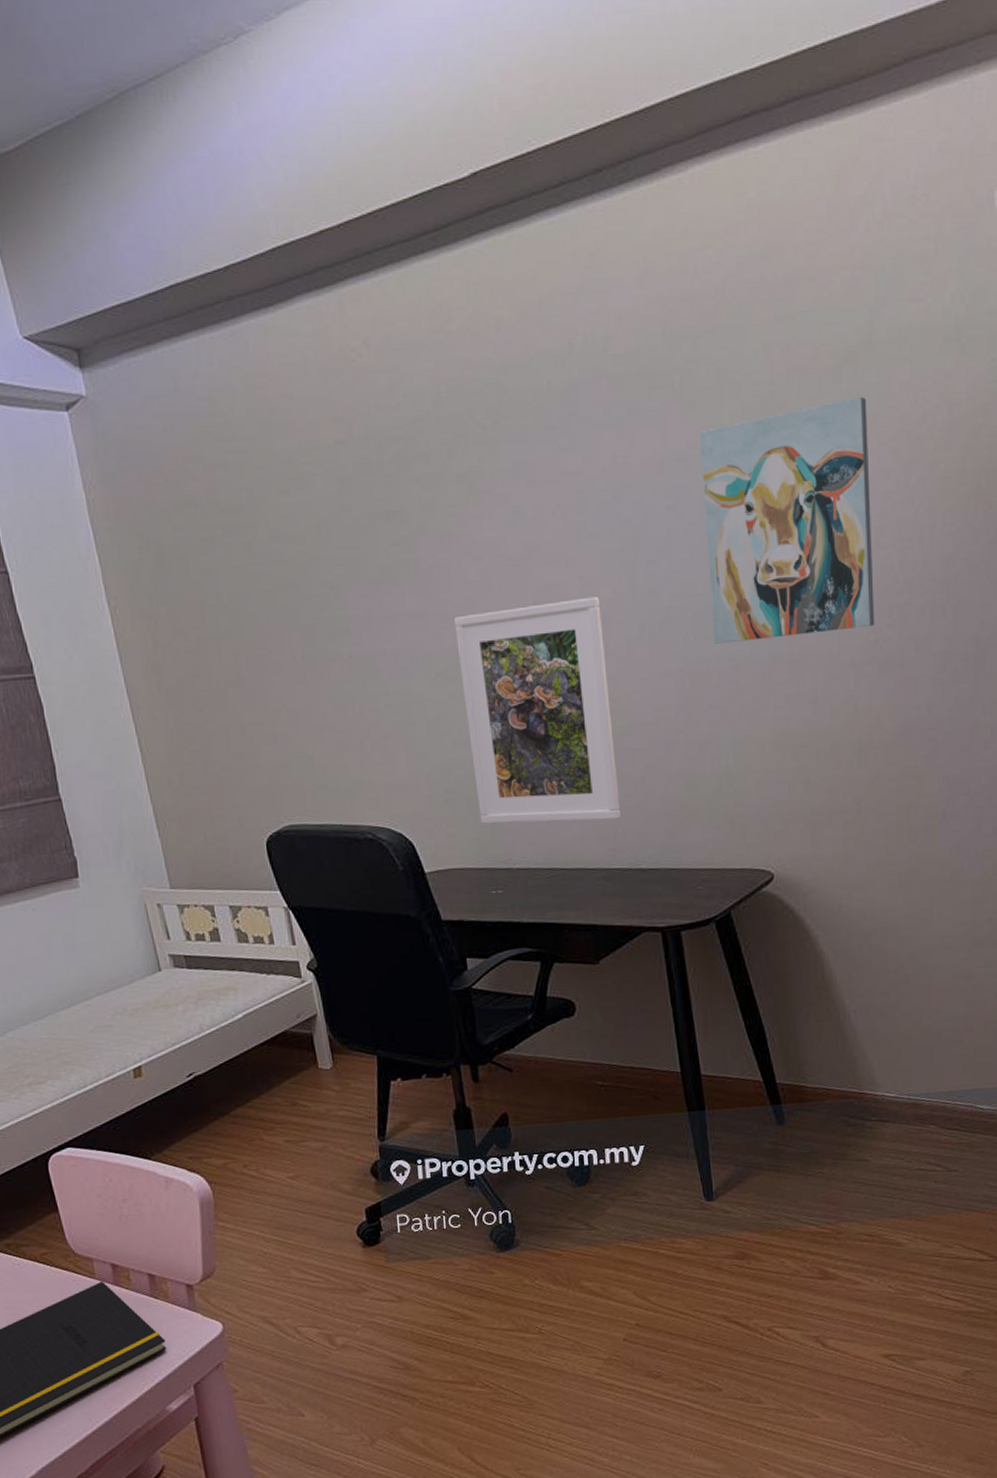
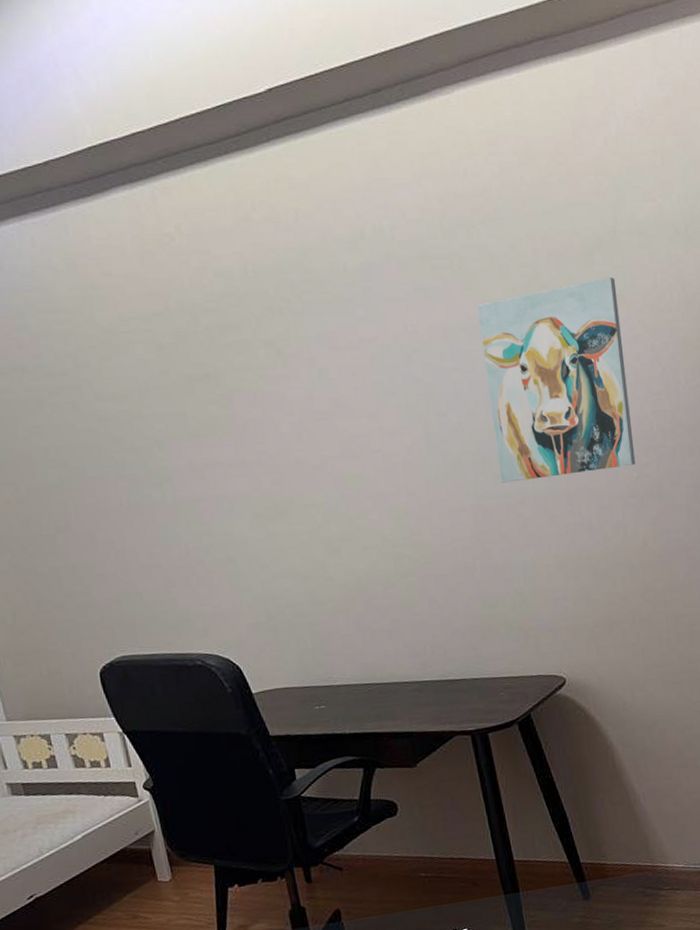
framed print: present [453,597,620,824] -> none [269,445,428,647]

